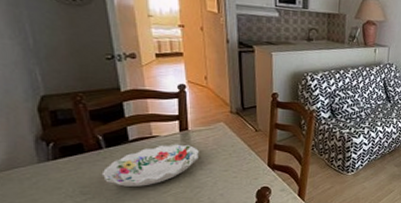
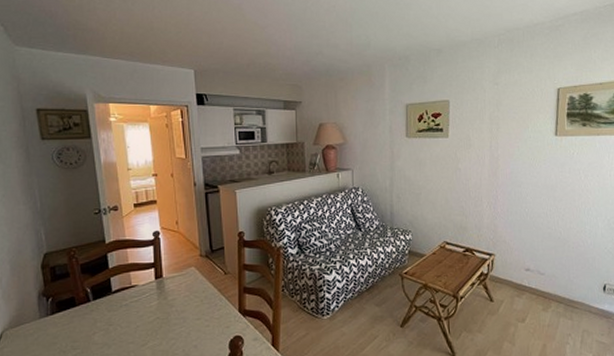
decorative bowl: present [101,144,199,187] -> none [89,292,173,340]

